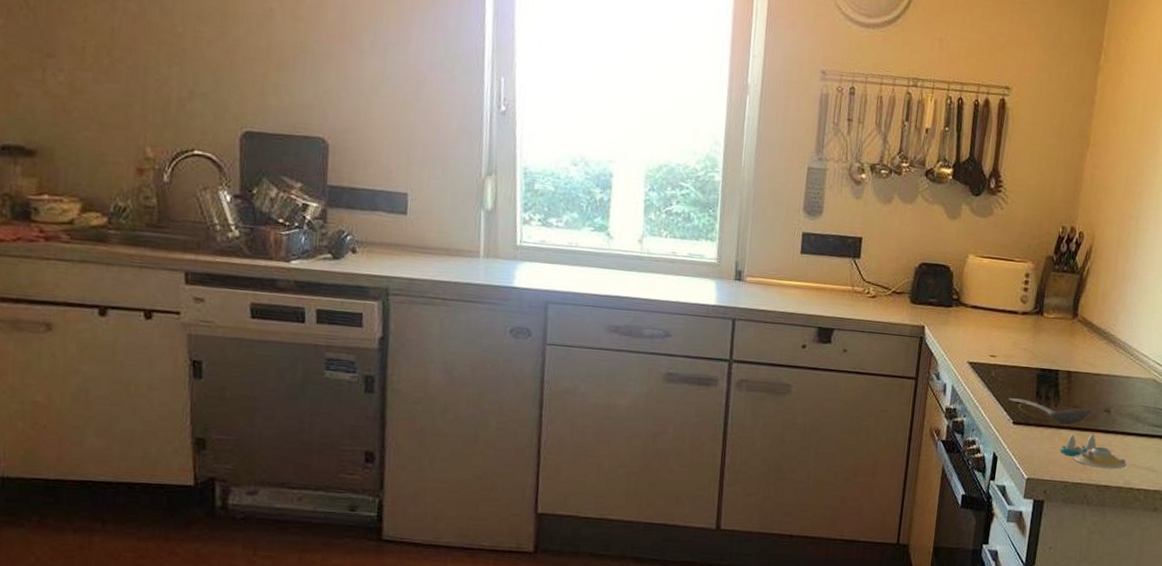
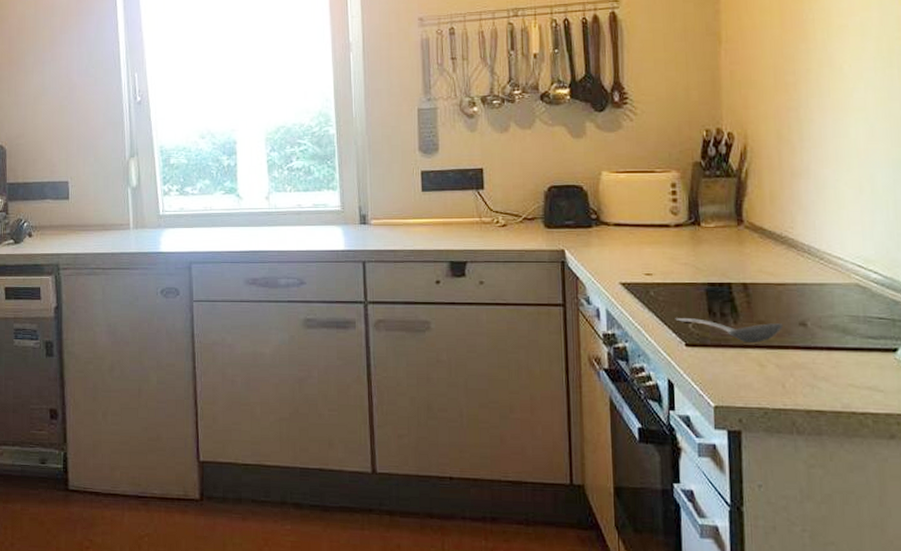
salt and pepper shaker set: present [1059,434,1127,470] -> none [749,352,841,391]

